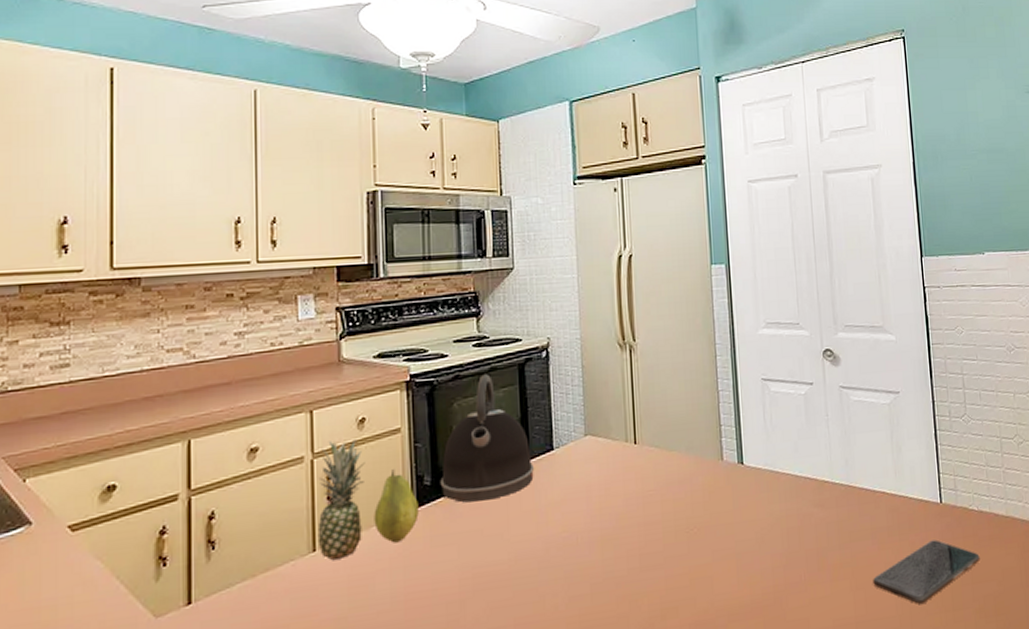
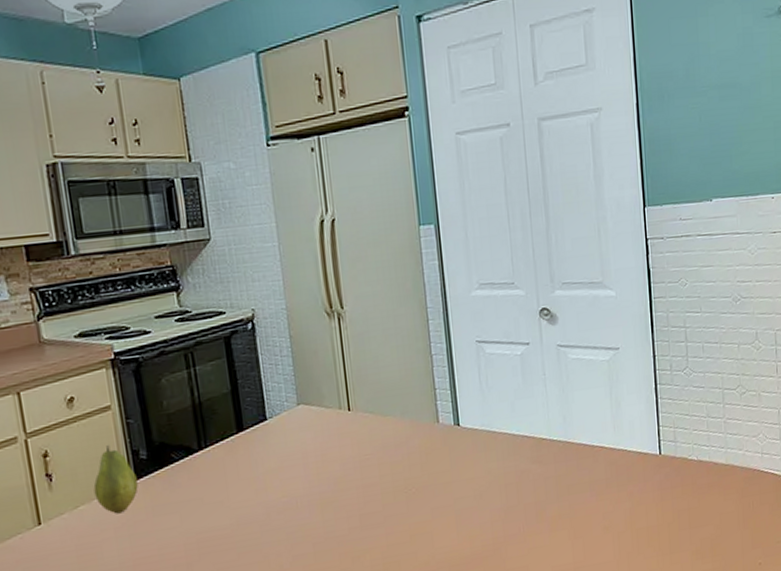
fruit: present [317,438,365,560] -> none [33,417,85,532]
kettle: present [440,374,534,503] -> none [156,348,249,474]
smartphone: present [873,539,980,604] -> none [591,489,698,549]

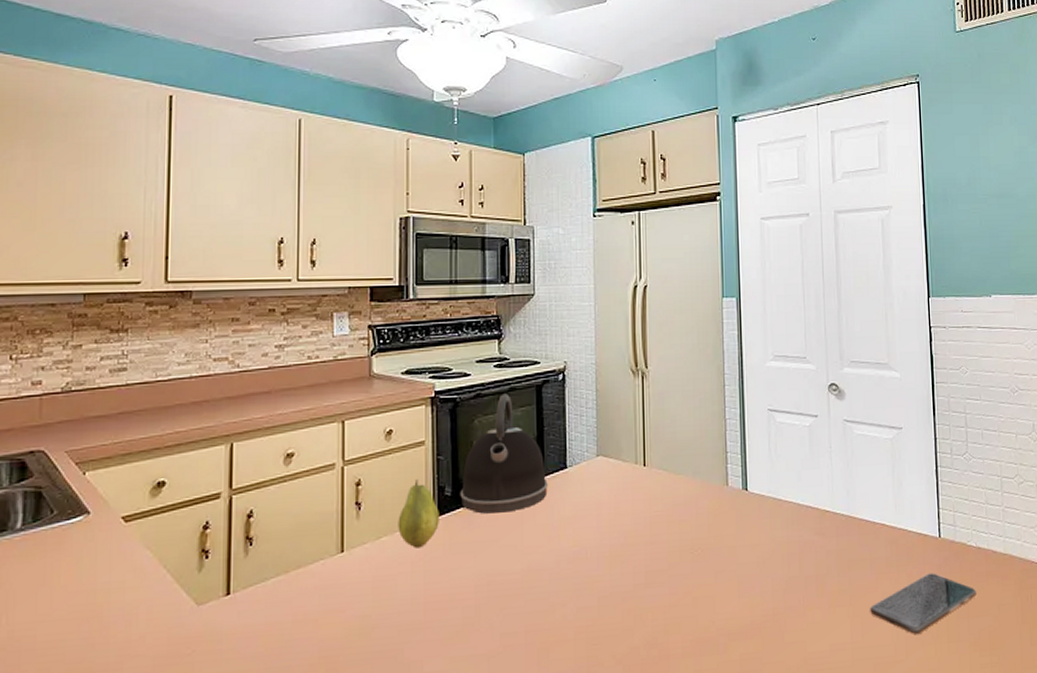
kettle: none [156,348,249,474] -> present [460,393,548,514]
smartphone: none [591,489,698,549] -> present [870,573,977,634]

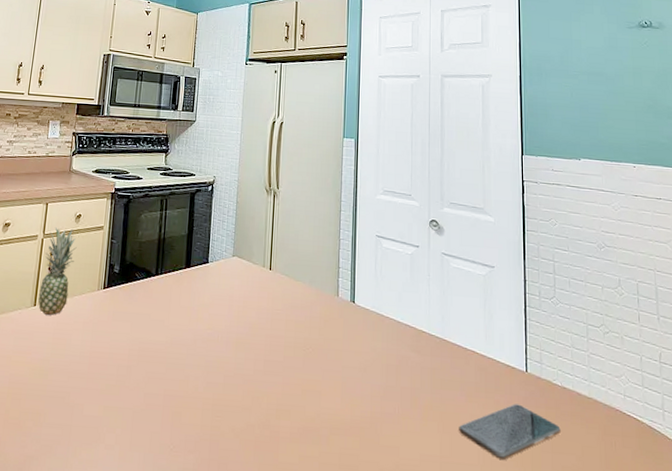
fruit: none [346,449,391,561] -> present [38,227,77,315]
fruit: present [398,479,439,549] -> none [76,256,109,312]
kettle: present [460,393,548,514] -> none [125,196,193,293]

